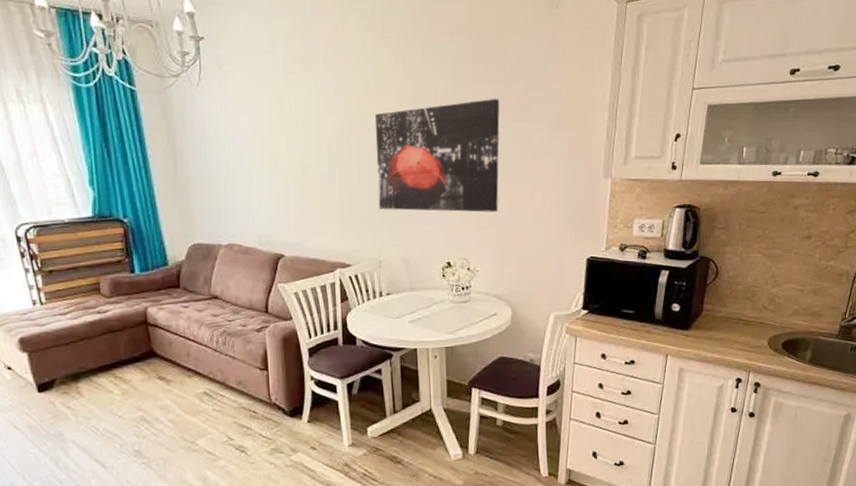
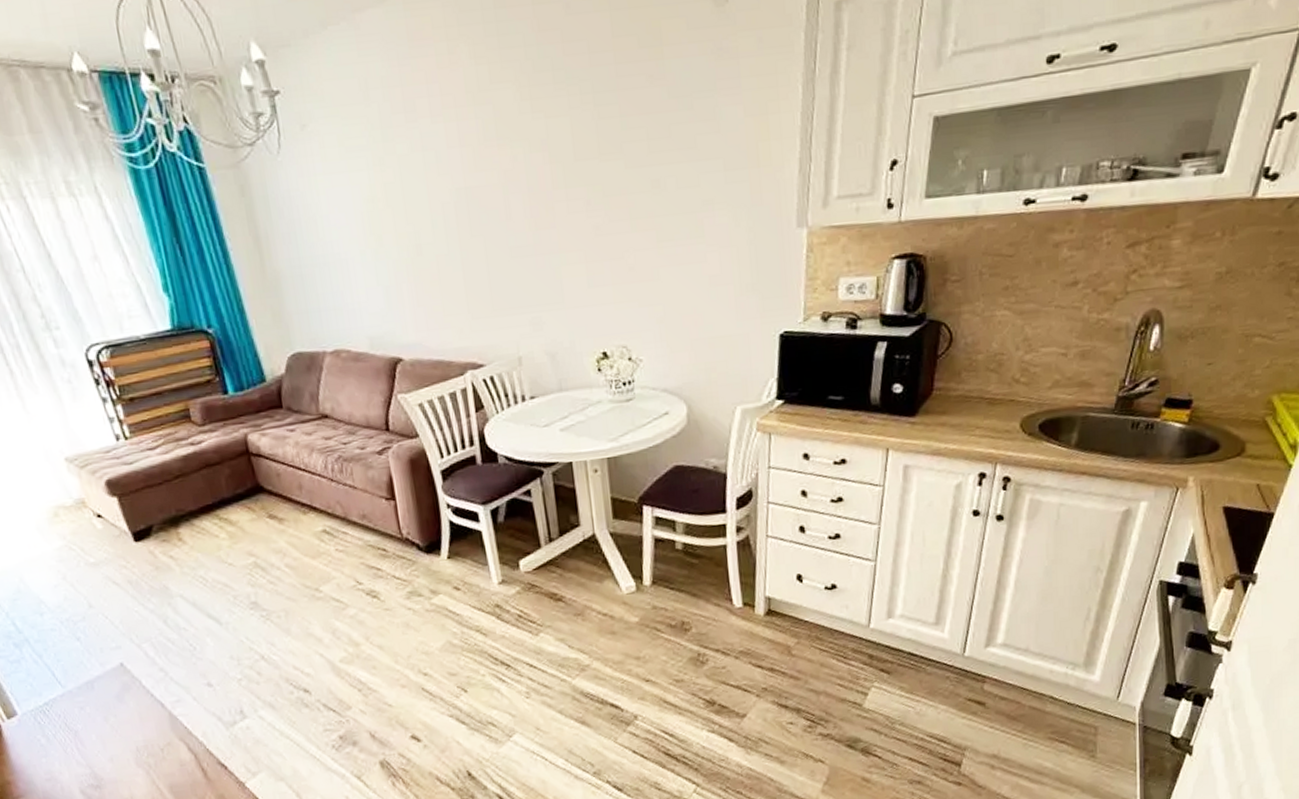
wall art: present [374,99,500,212] -> none [499,135,663,293]

